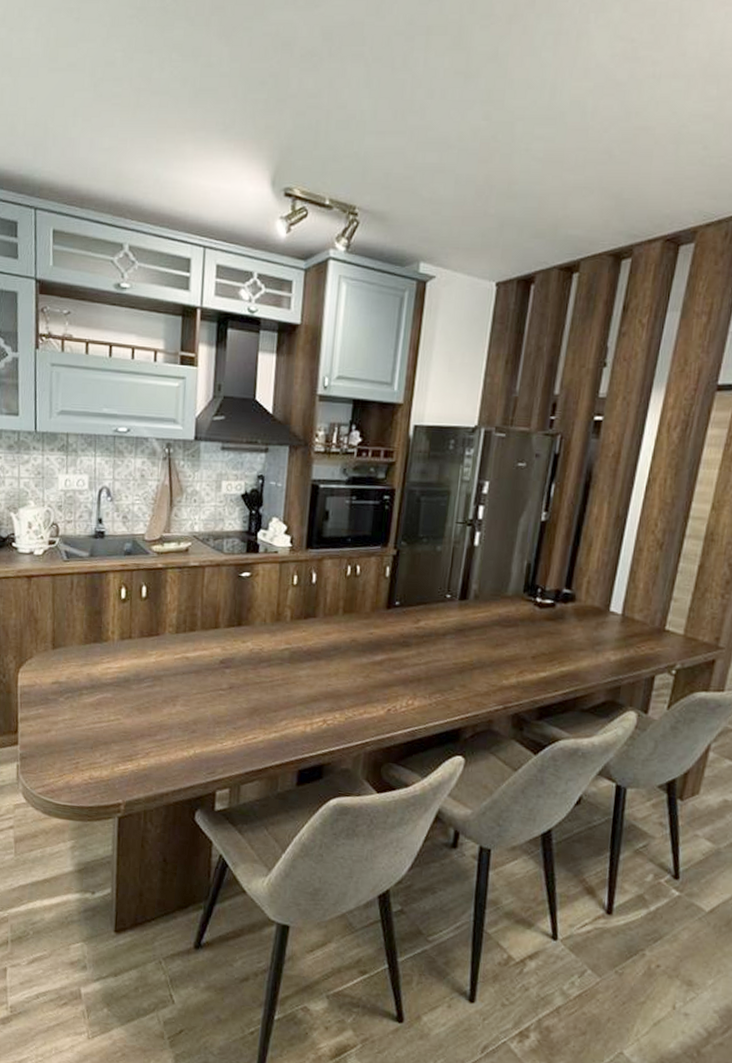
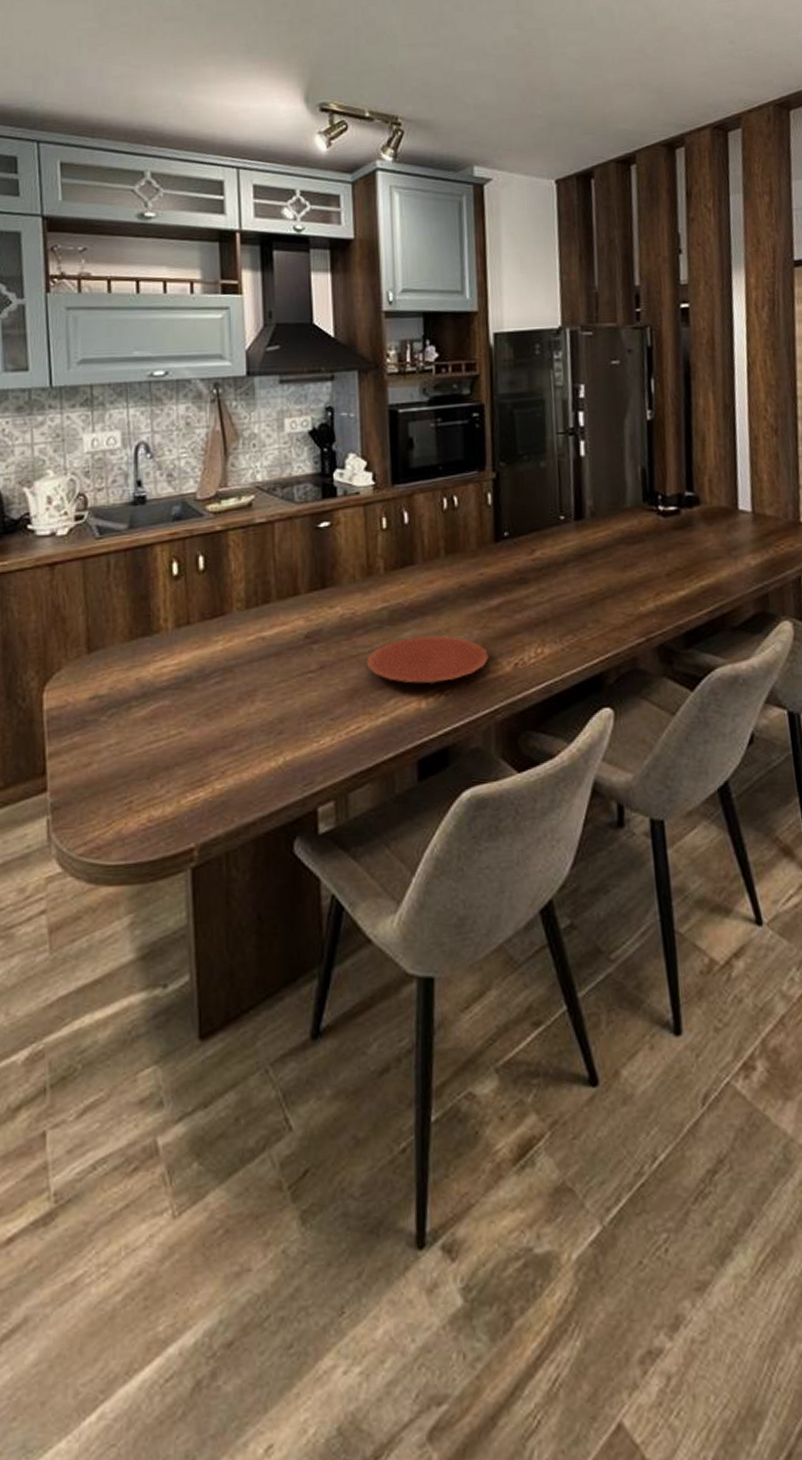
plate: none [267,675,367,714] -> present [367,635,489,684]

